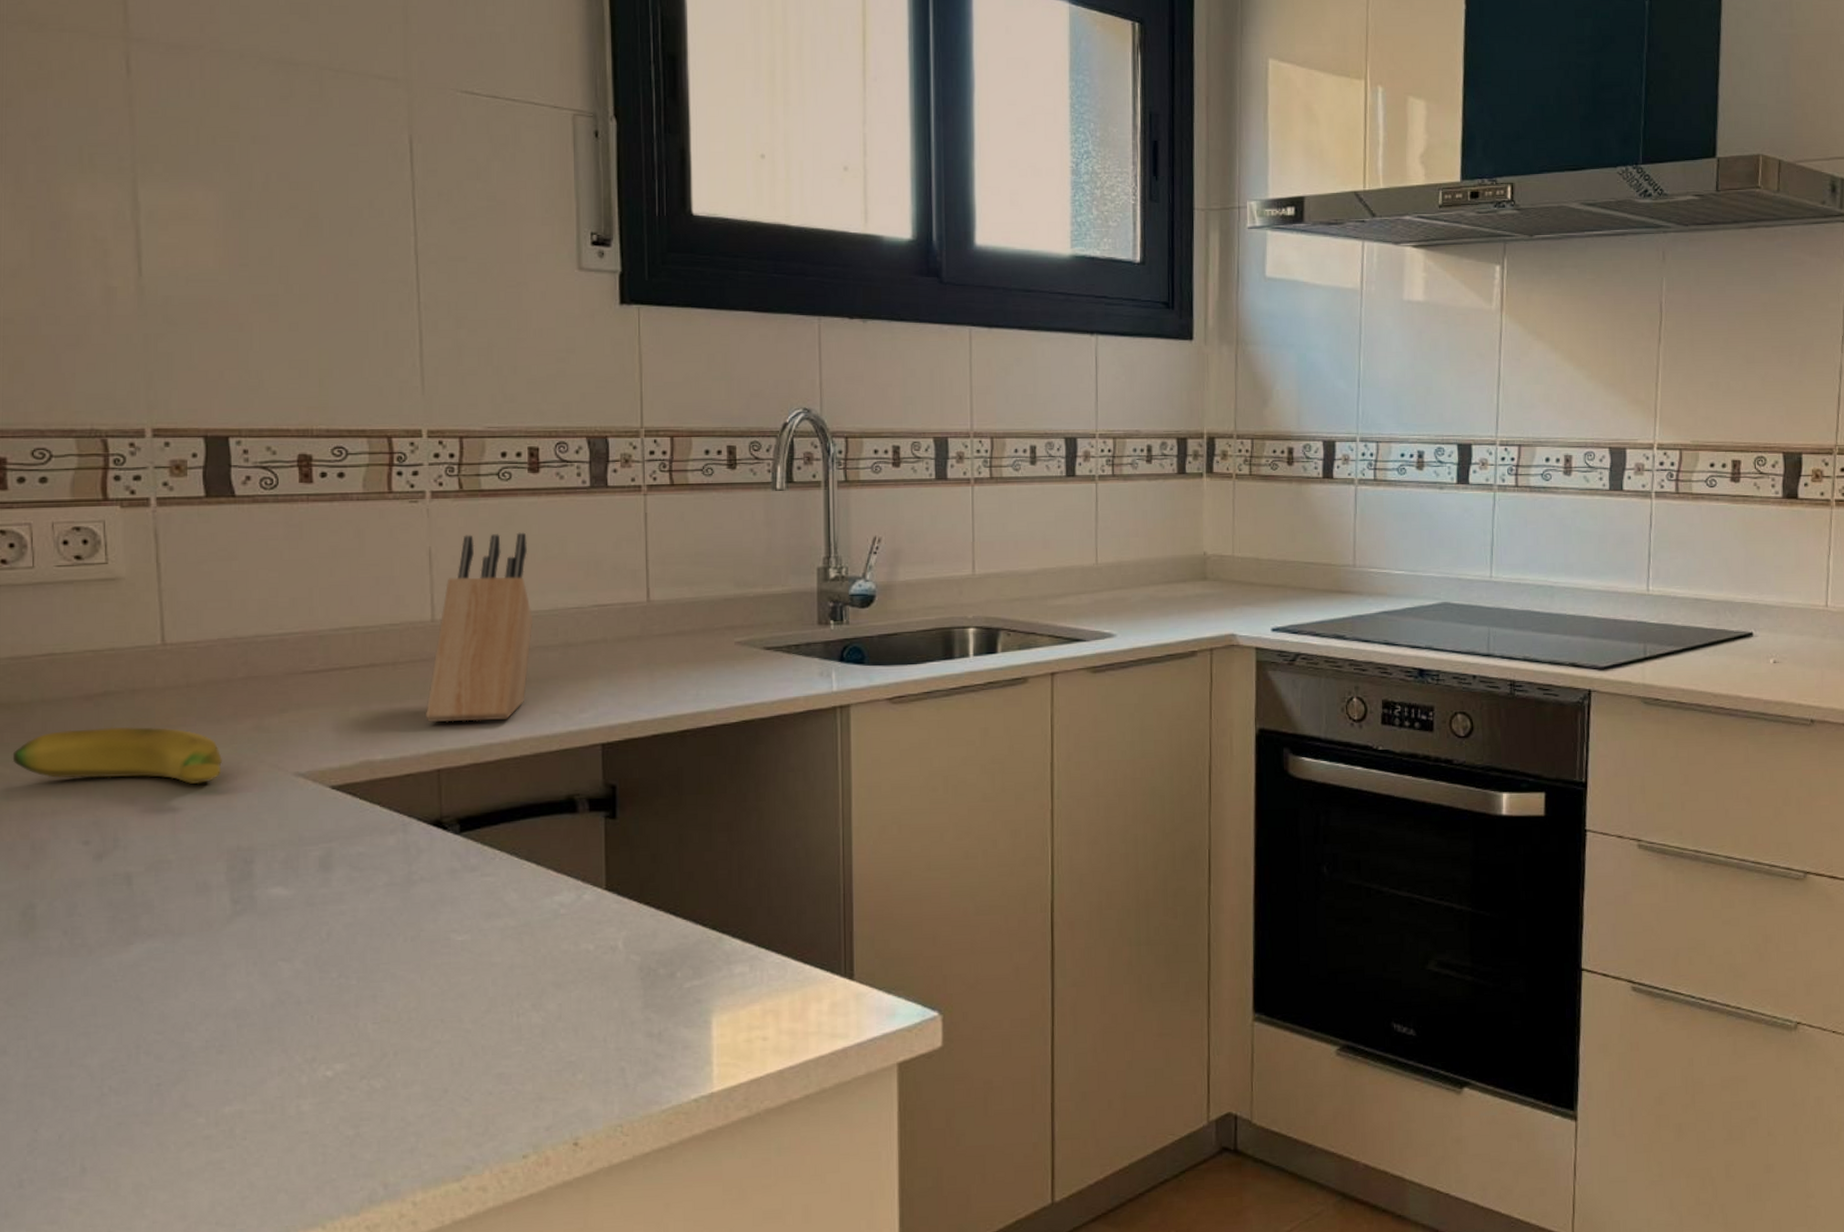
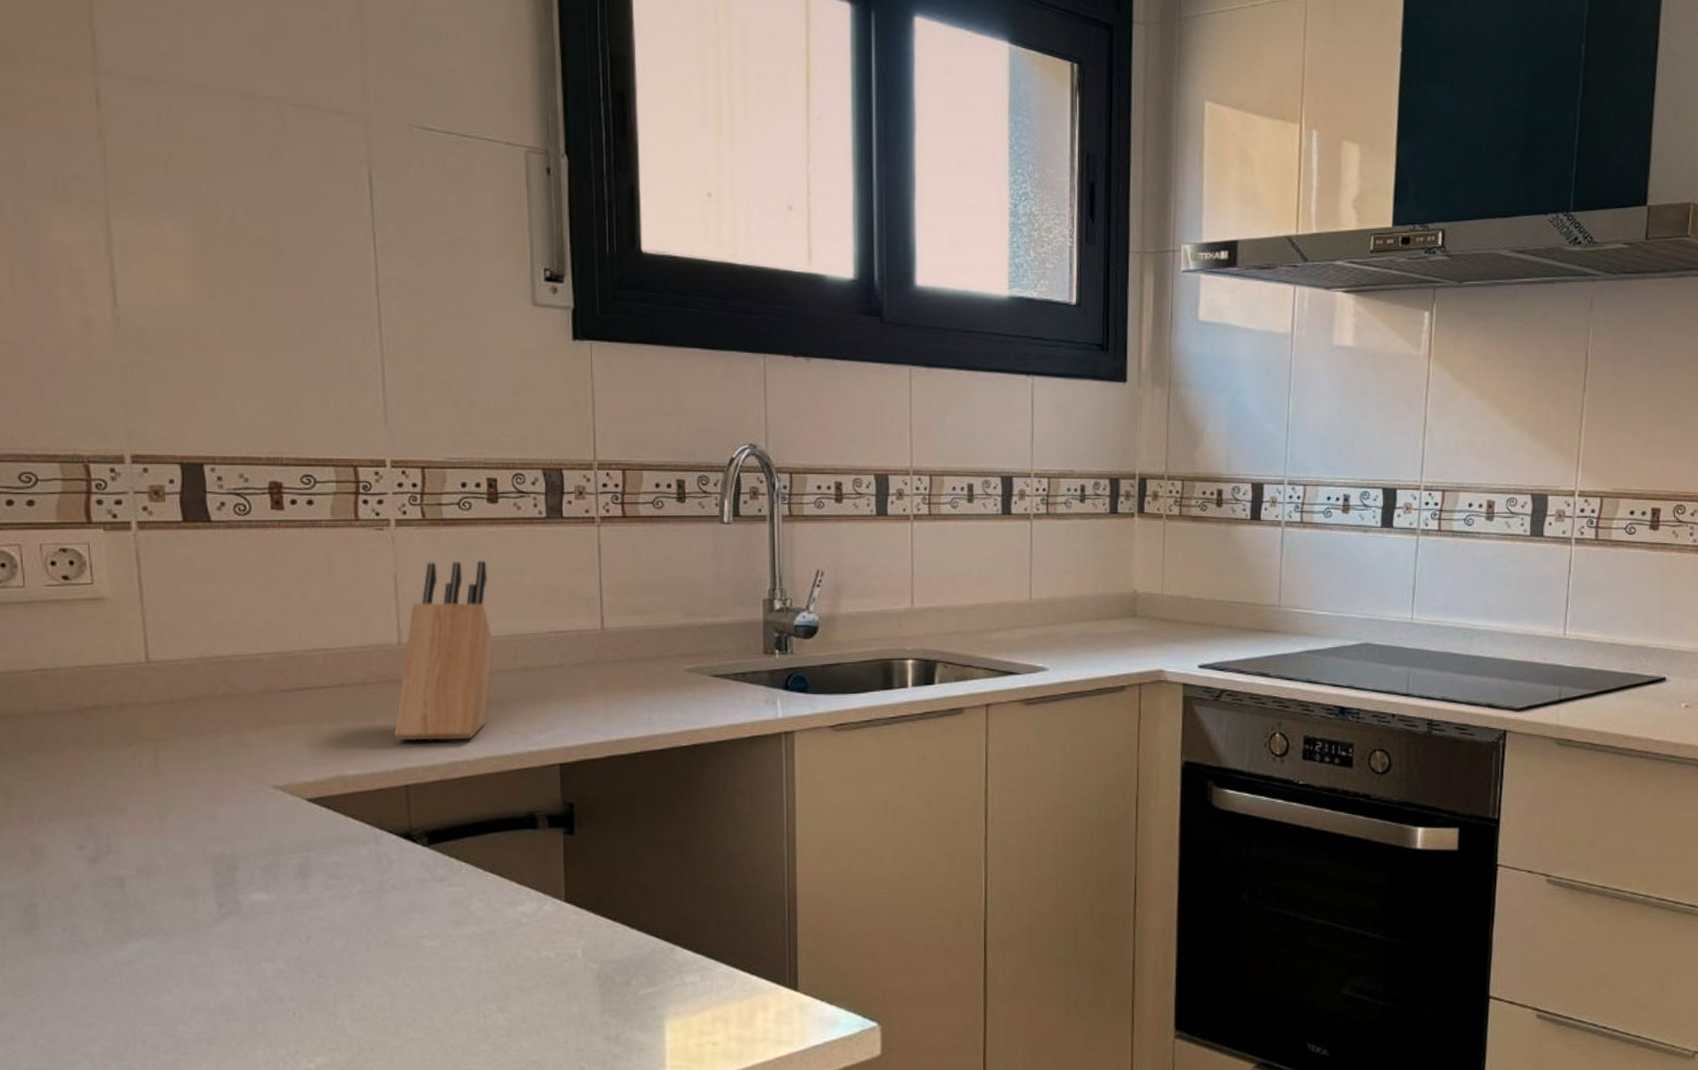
banana: present [12,726,222,785] -> none [10,739,205,795]

